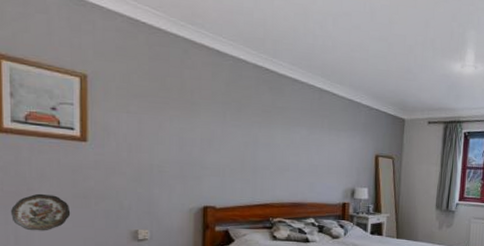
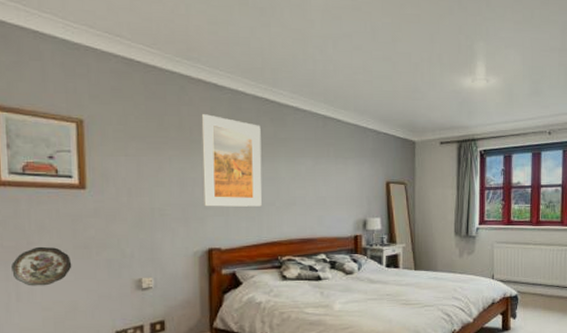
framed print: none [200,78,259,170] -> present [201,114,262,207]

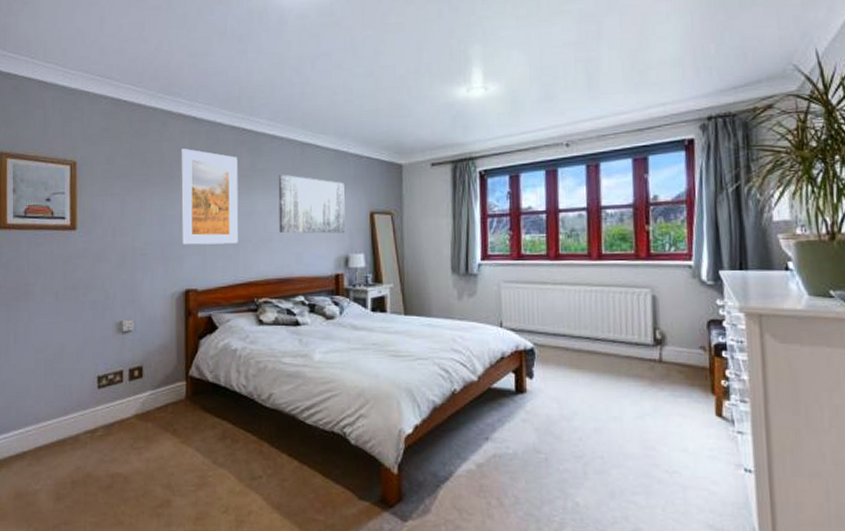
decorative plate: present [12,246,72,286] -> none [12,287,62,328]
wall art: none [301,144,364,200] -> present [278,174,346,234]

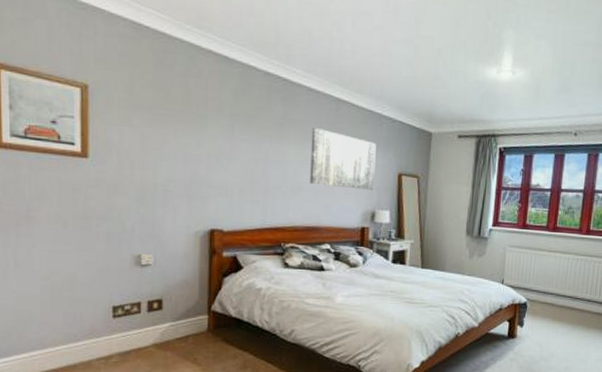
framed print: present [180,148,239,245] -> none [207,88,271,190]

